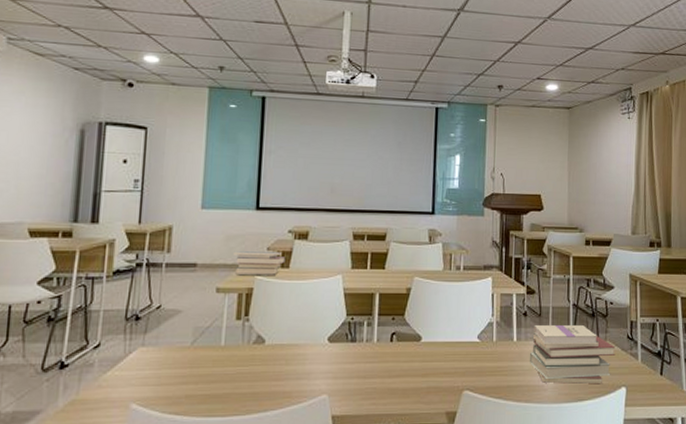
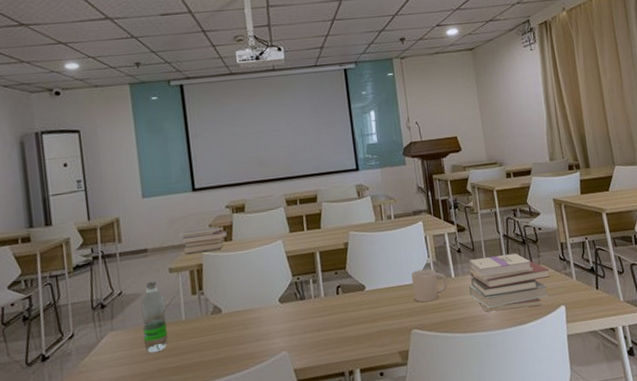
bottle: none [174,299,206,377] -> present [141,281,168,353]
mug: none [470,328,509,363] -> present [410,268,448,303]

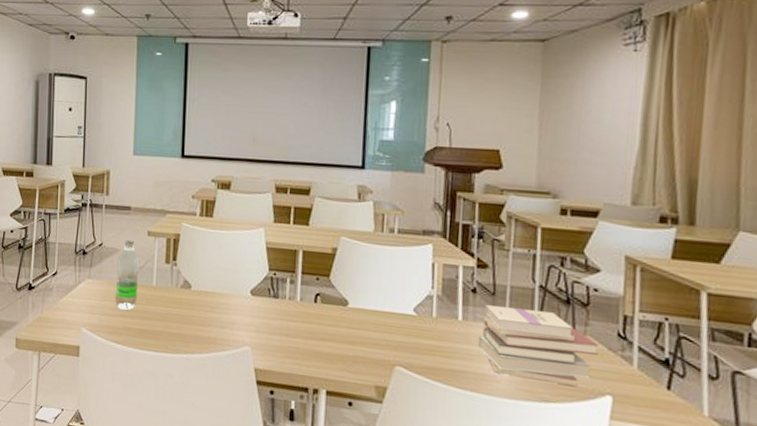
books: present [179,227,228,255] -> none [162,197,210,223]
mug: present [410,268,448,303] -> none [404,299,452,341]

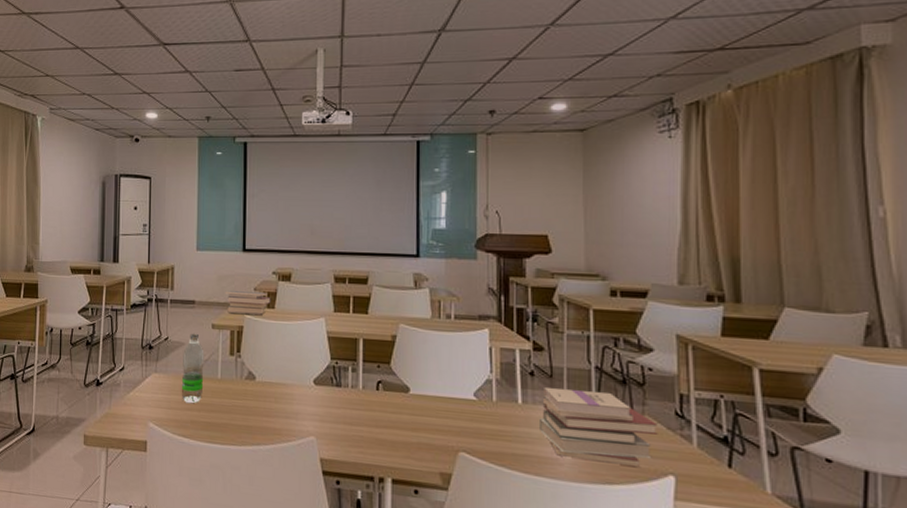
books: none [162,197,210,223] -> present [225,291,271,315]

